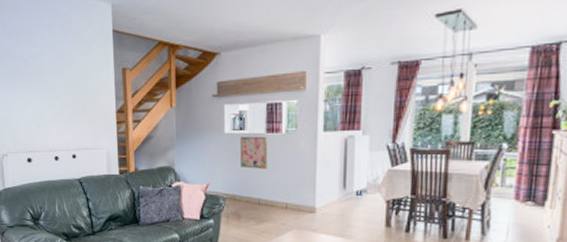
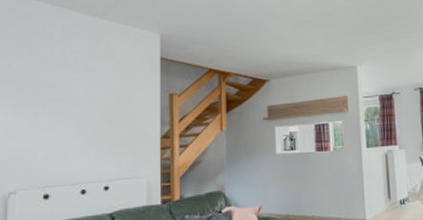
wall art: present [241,136,268,169] -> none [292,155,319,187]

